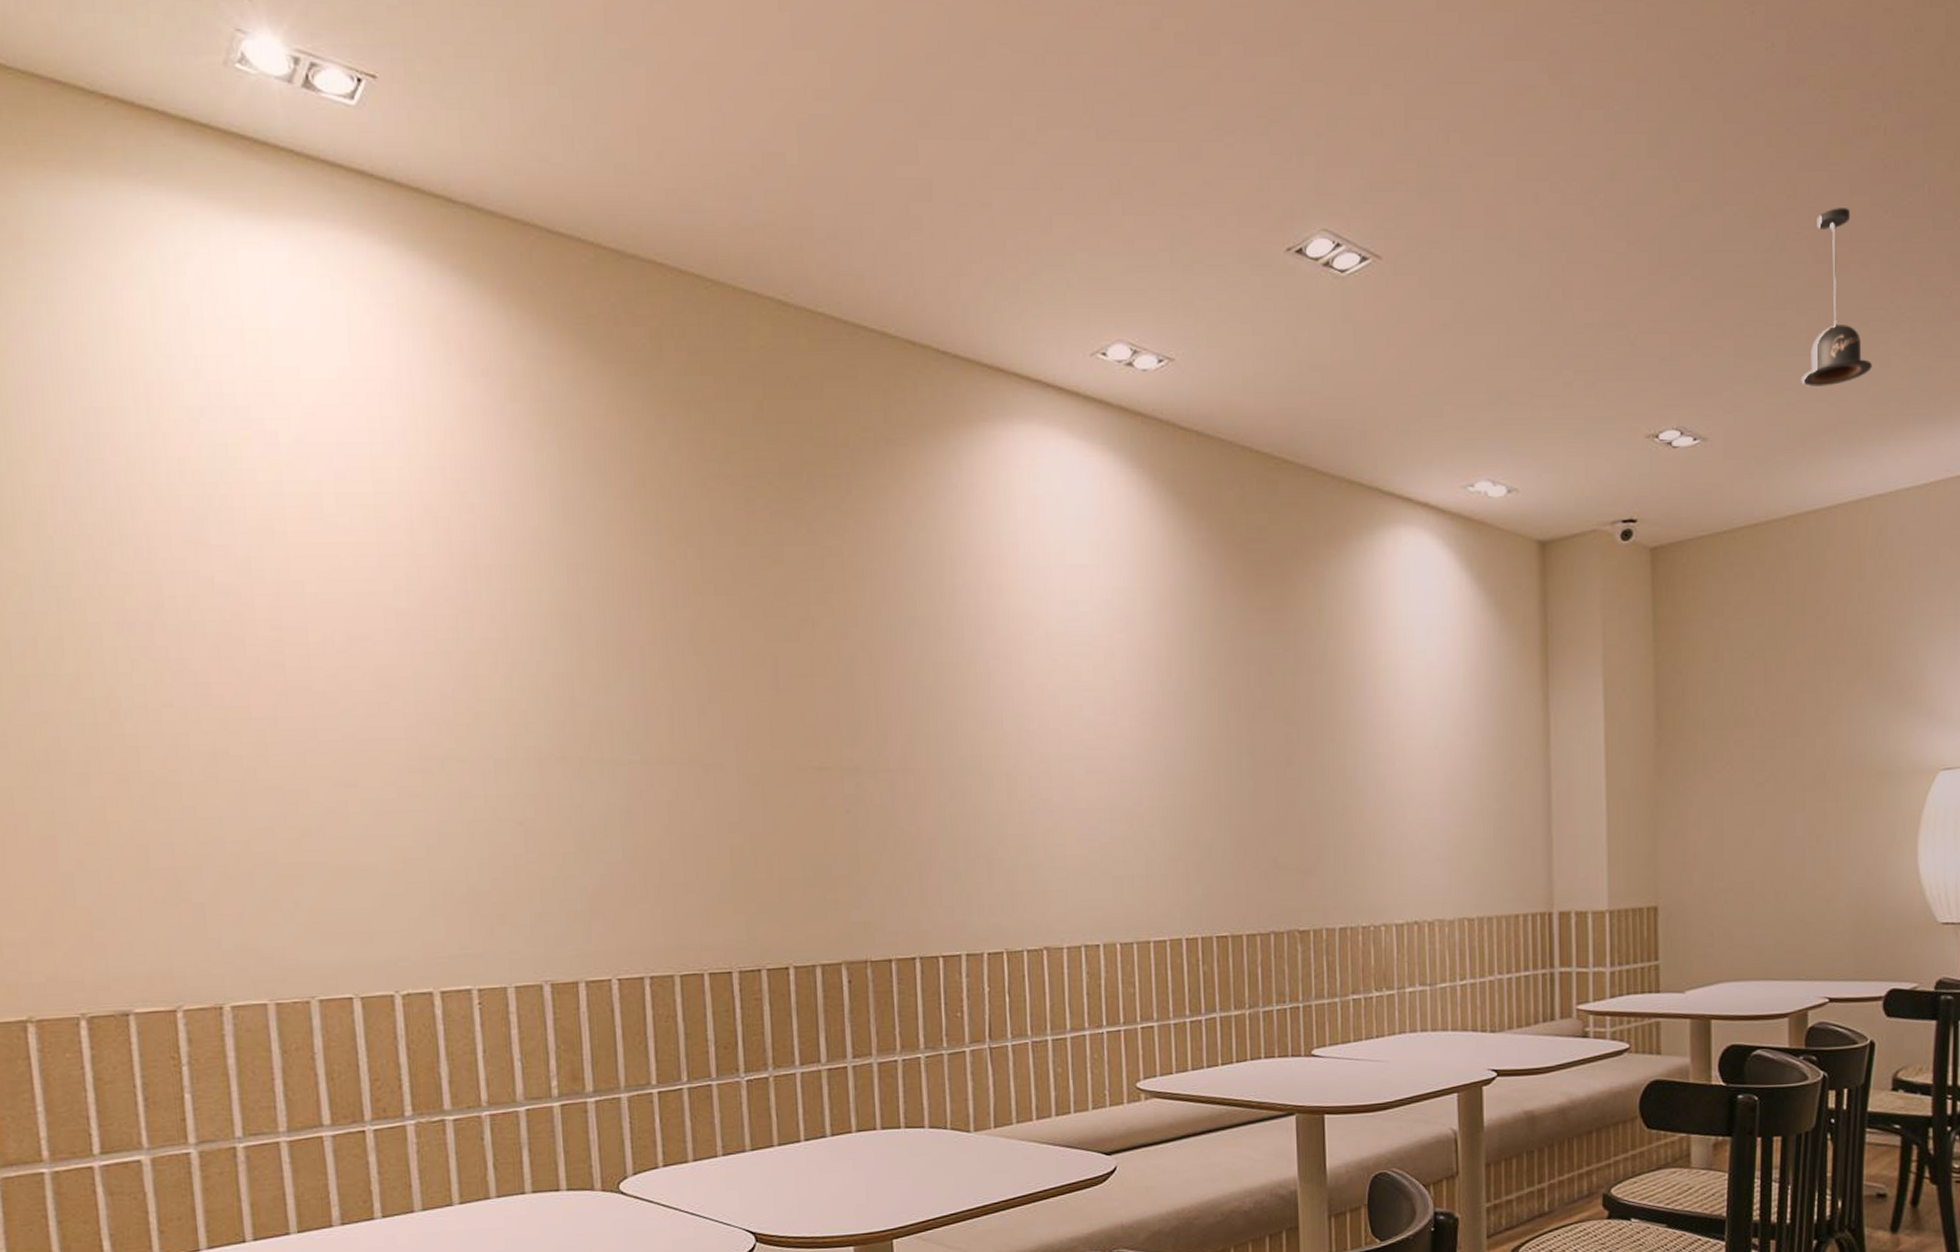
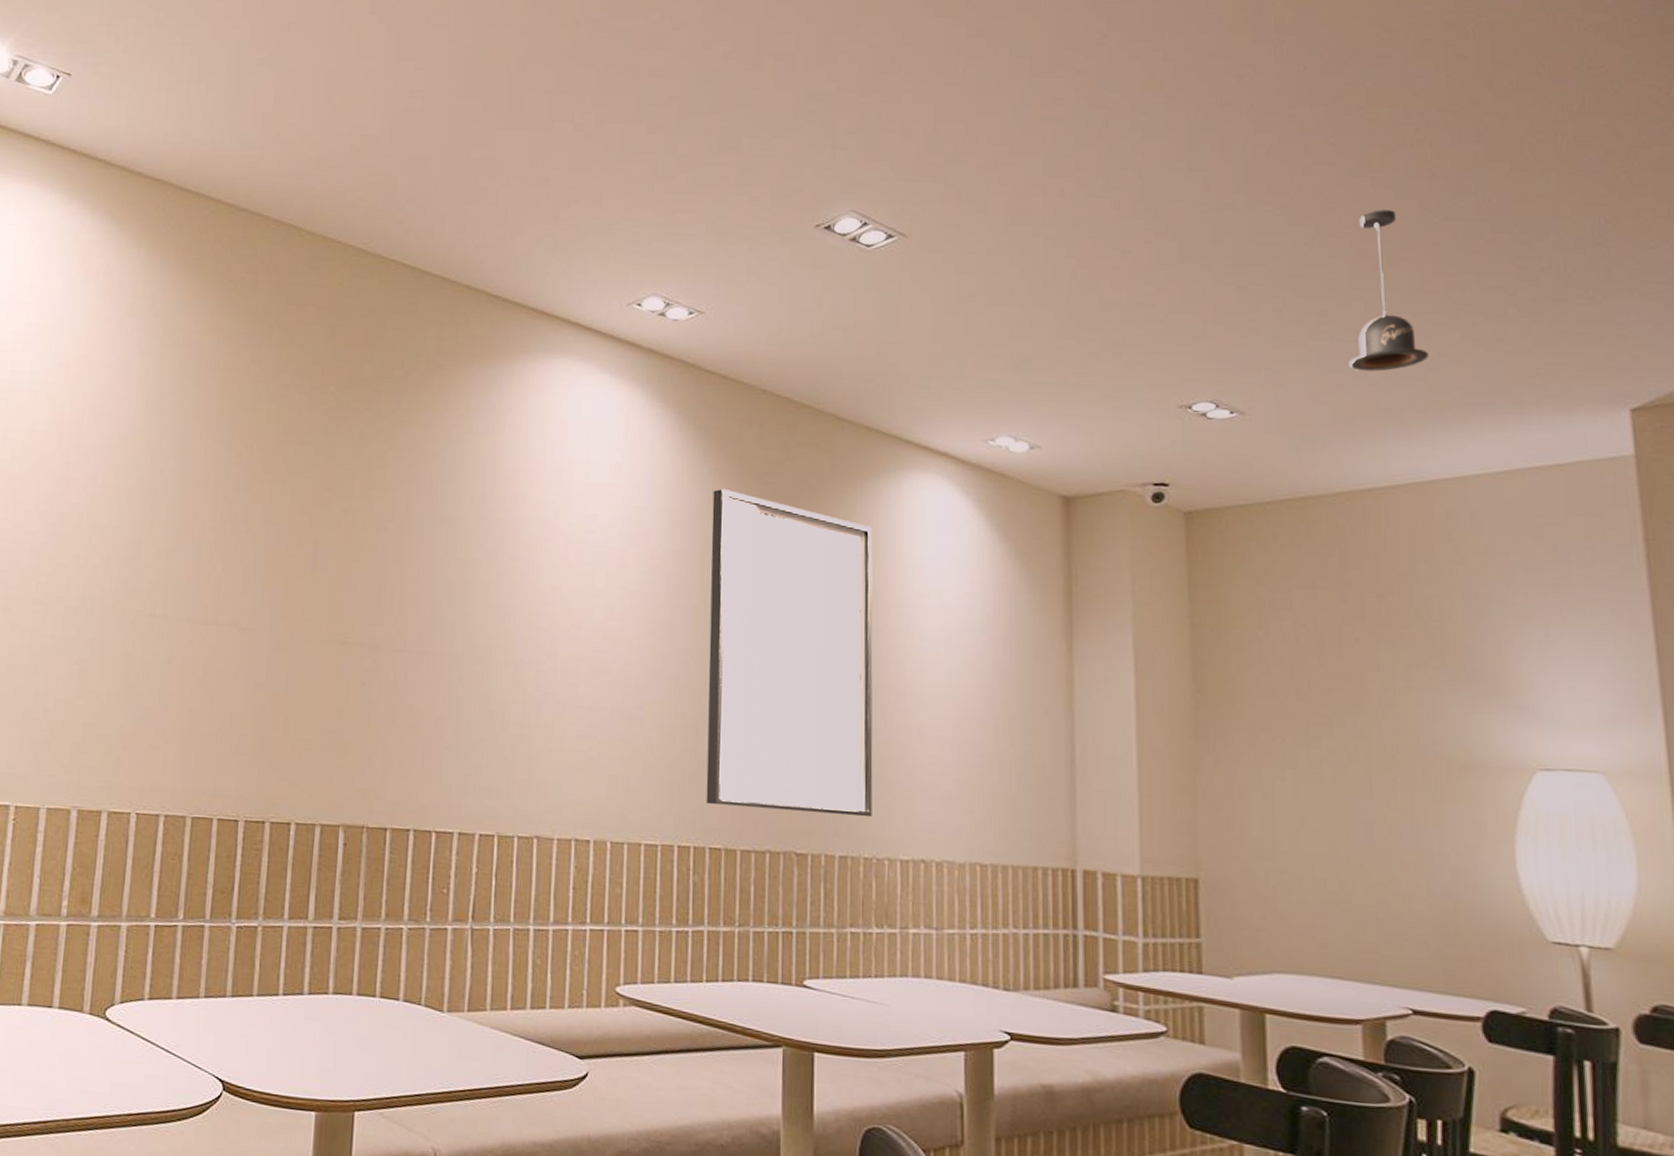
wall art: none [1197,560,1368,894] -> present [706,488,873,818]

